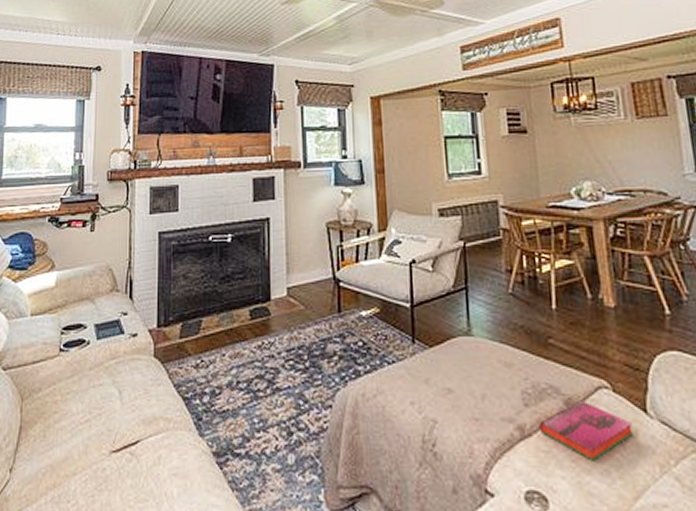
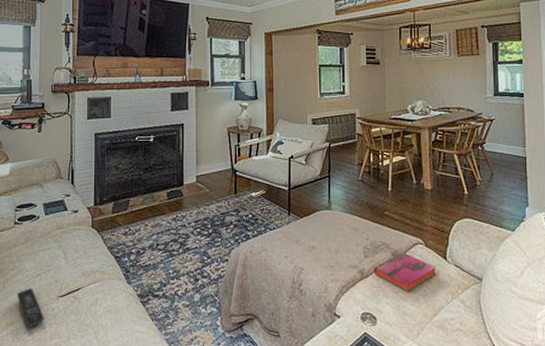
remote control: none [59,437,94,494] -> present [16,287,45,327]

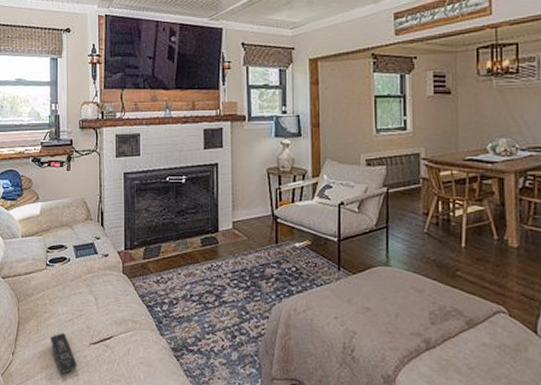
hardback book: present [374,252,436,292] -> none [442,321,523,370]

